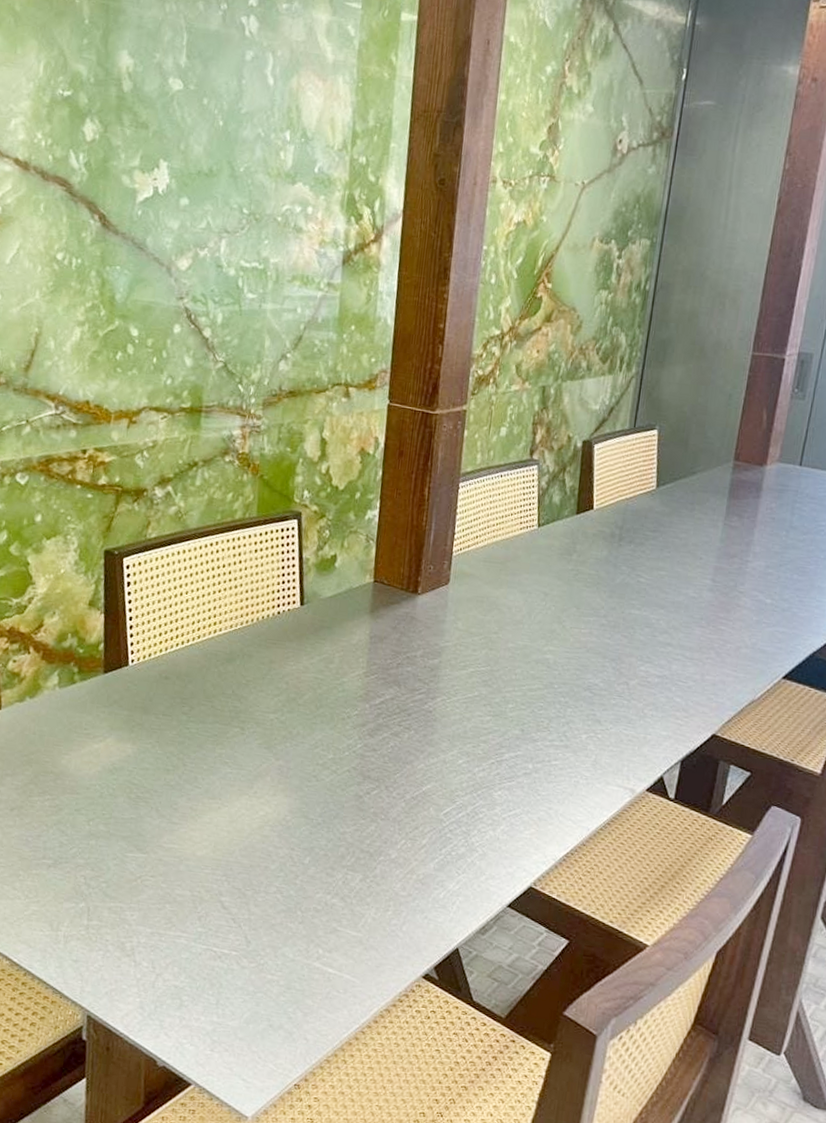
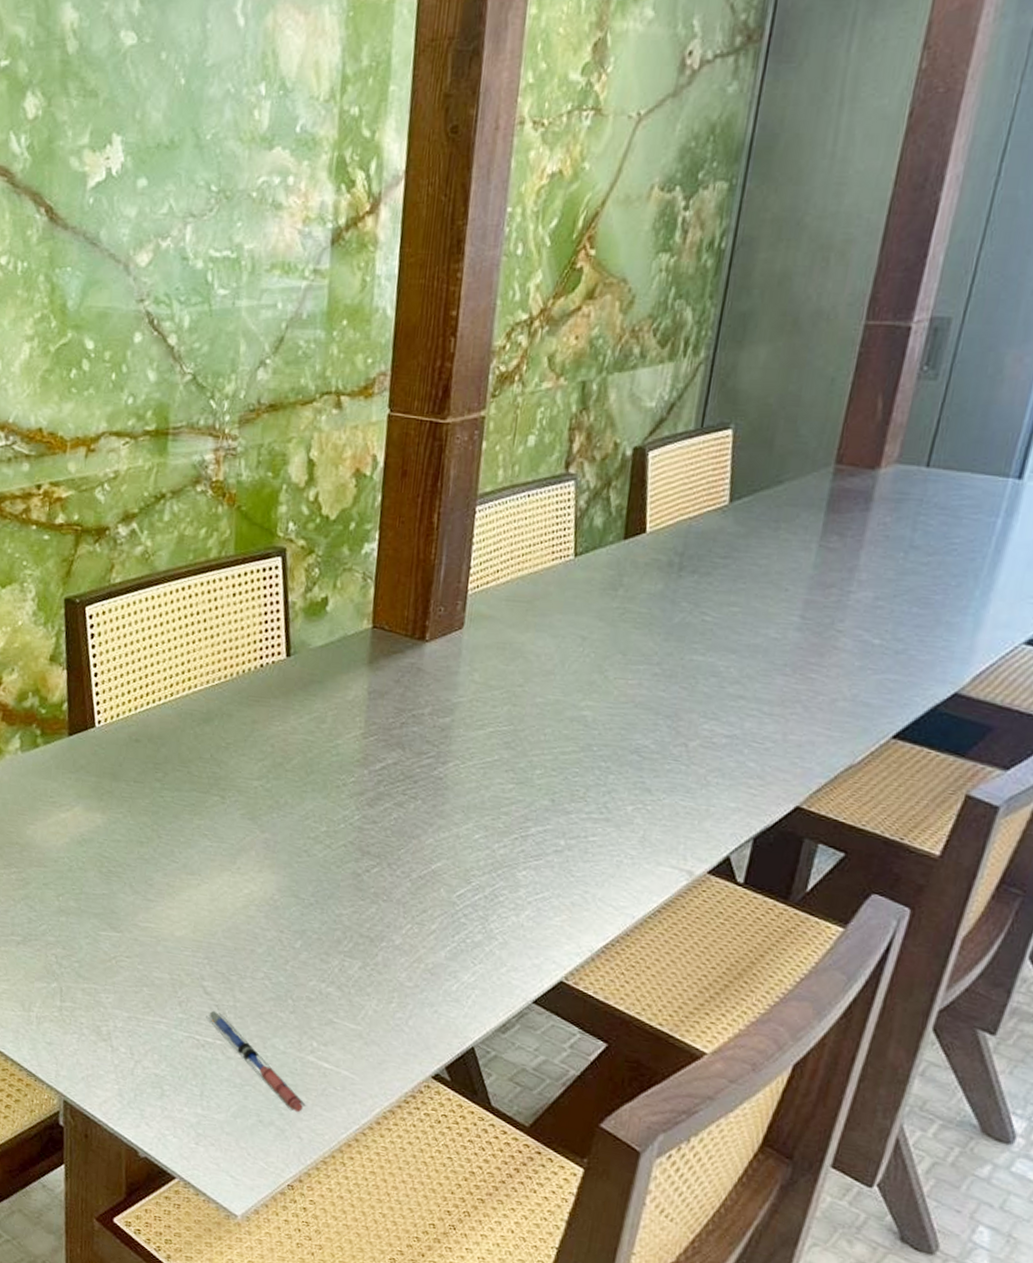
pen: none [223,924,312,1016] -> present [206,1010,306,1113]

